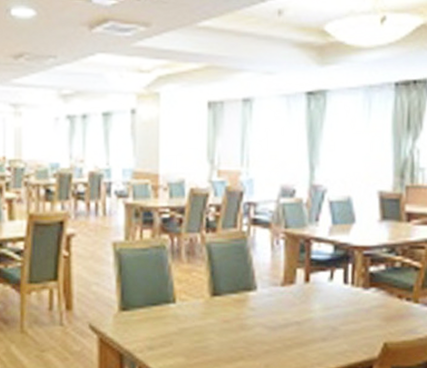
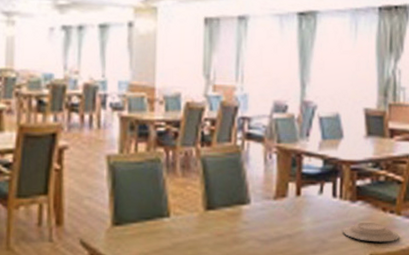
plate: none [354,309,417,331] -> present [343,222,399,242]

